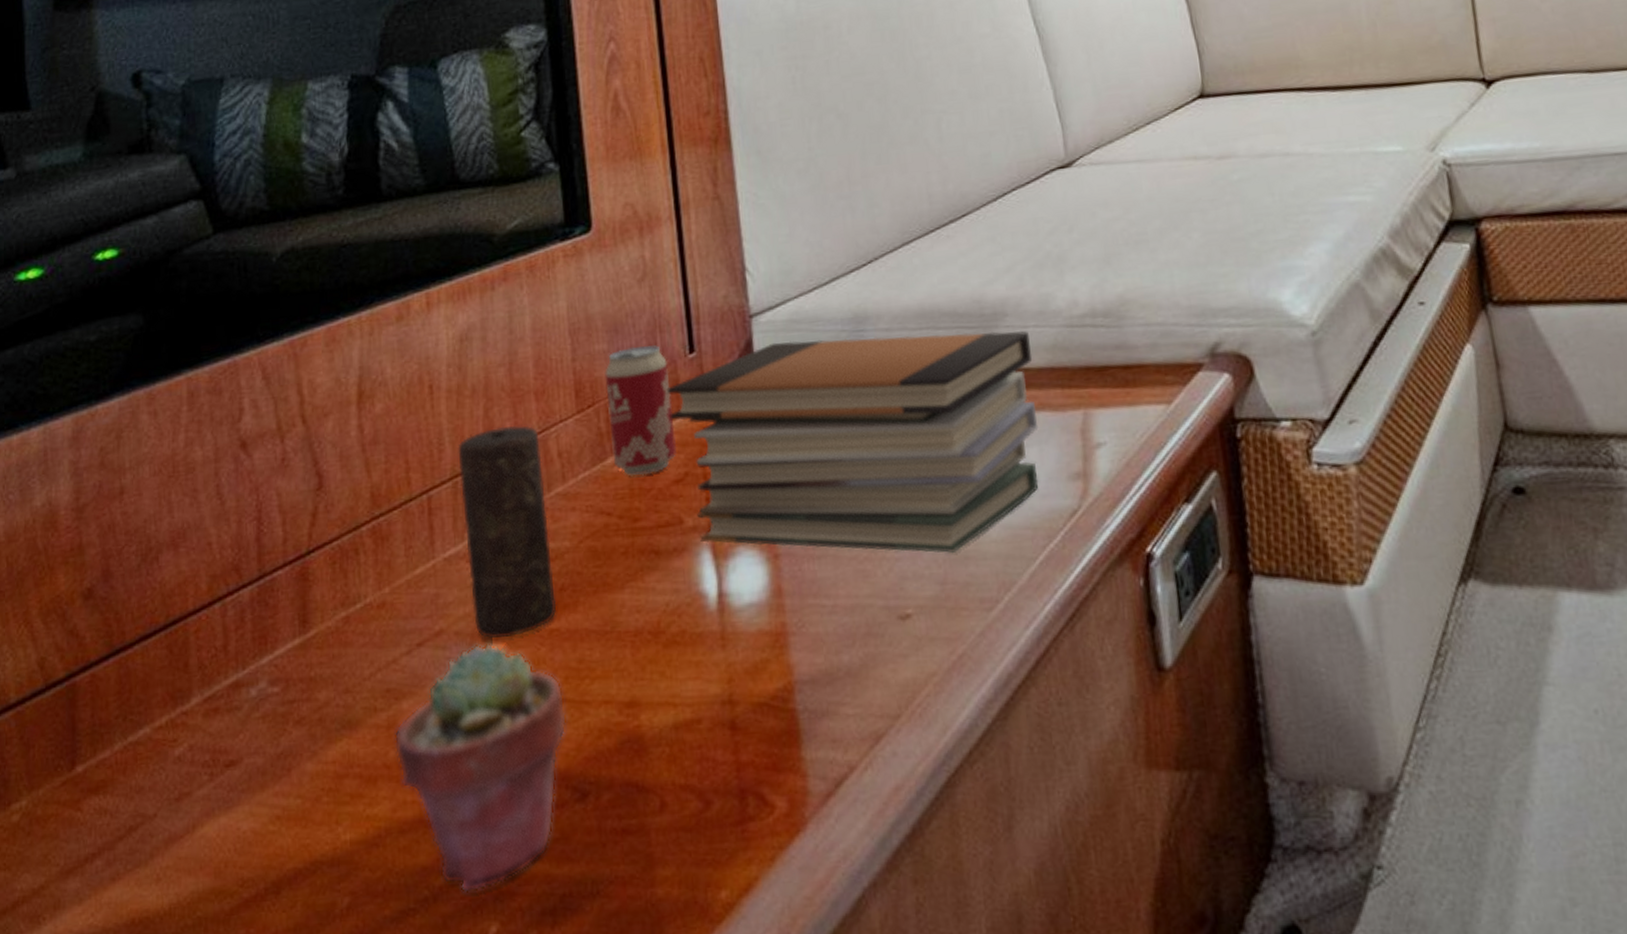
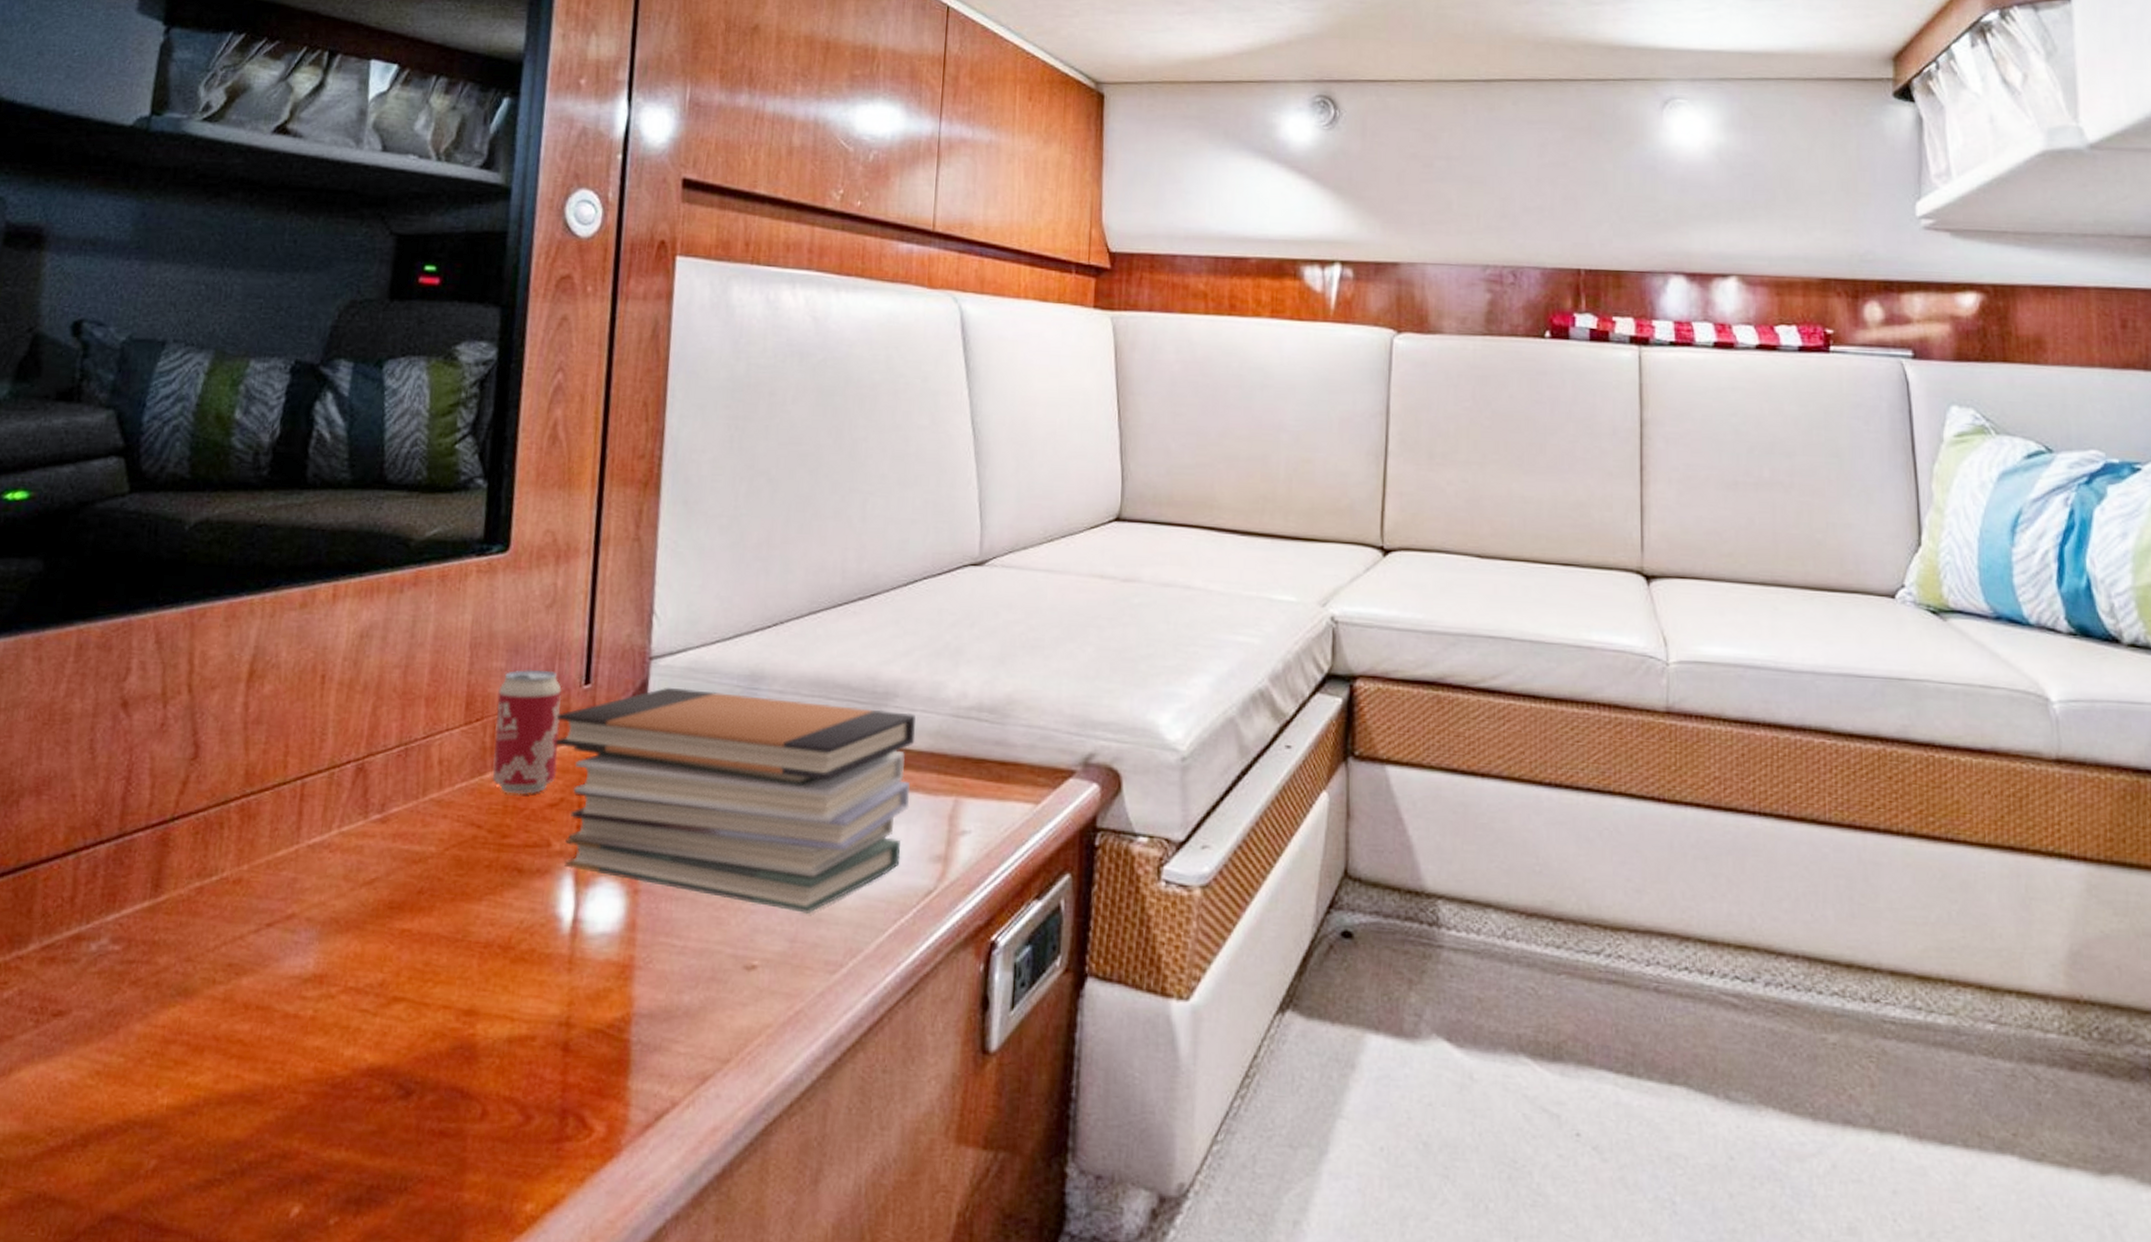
potted succulent: present [395,644,568,893] -> none [227,933,405,1172]
candle: present [458,425,557,639] -> none [327,726,424,932]

